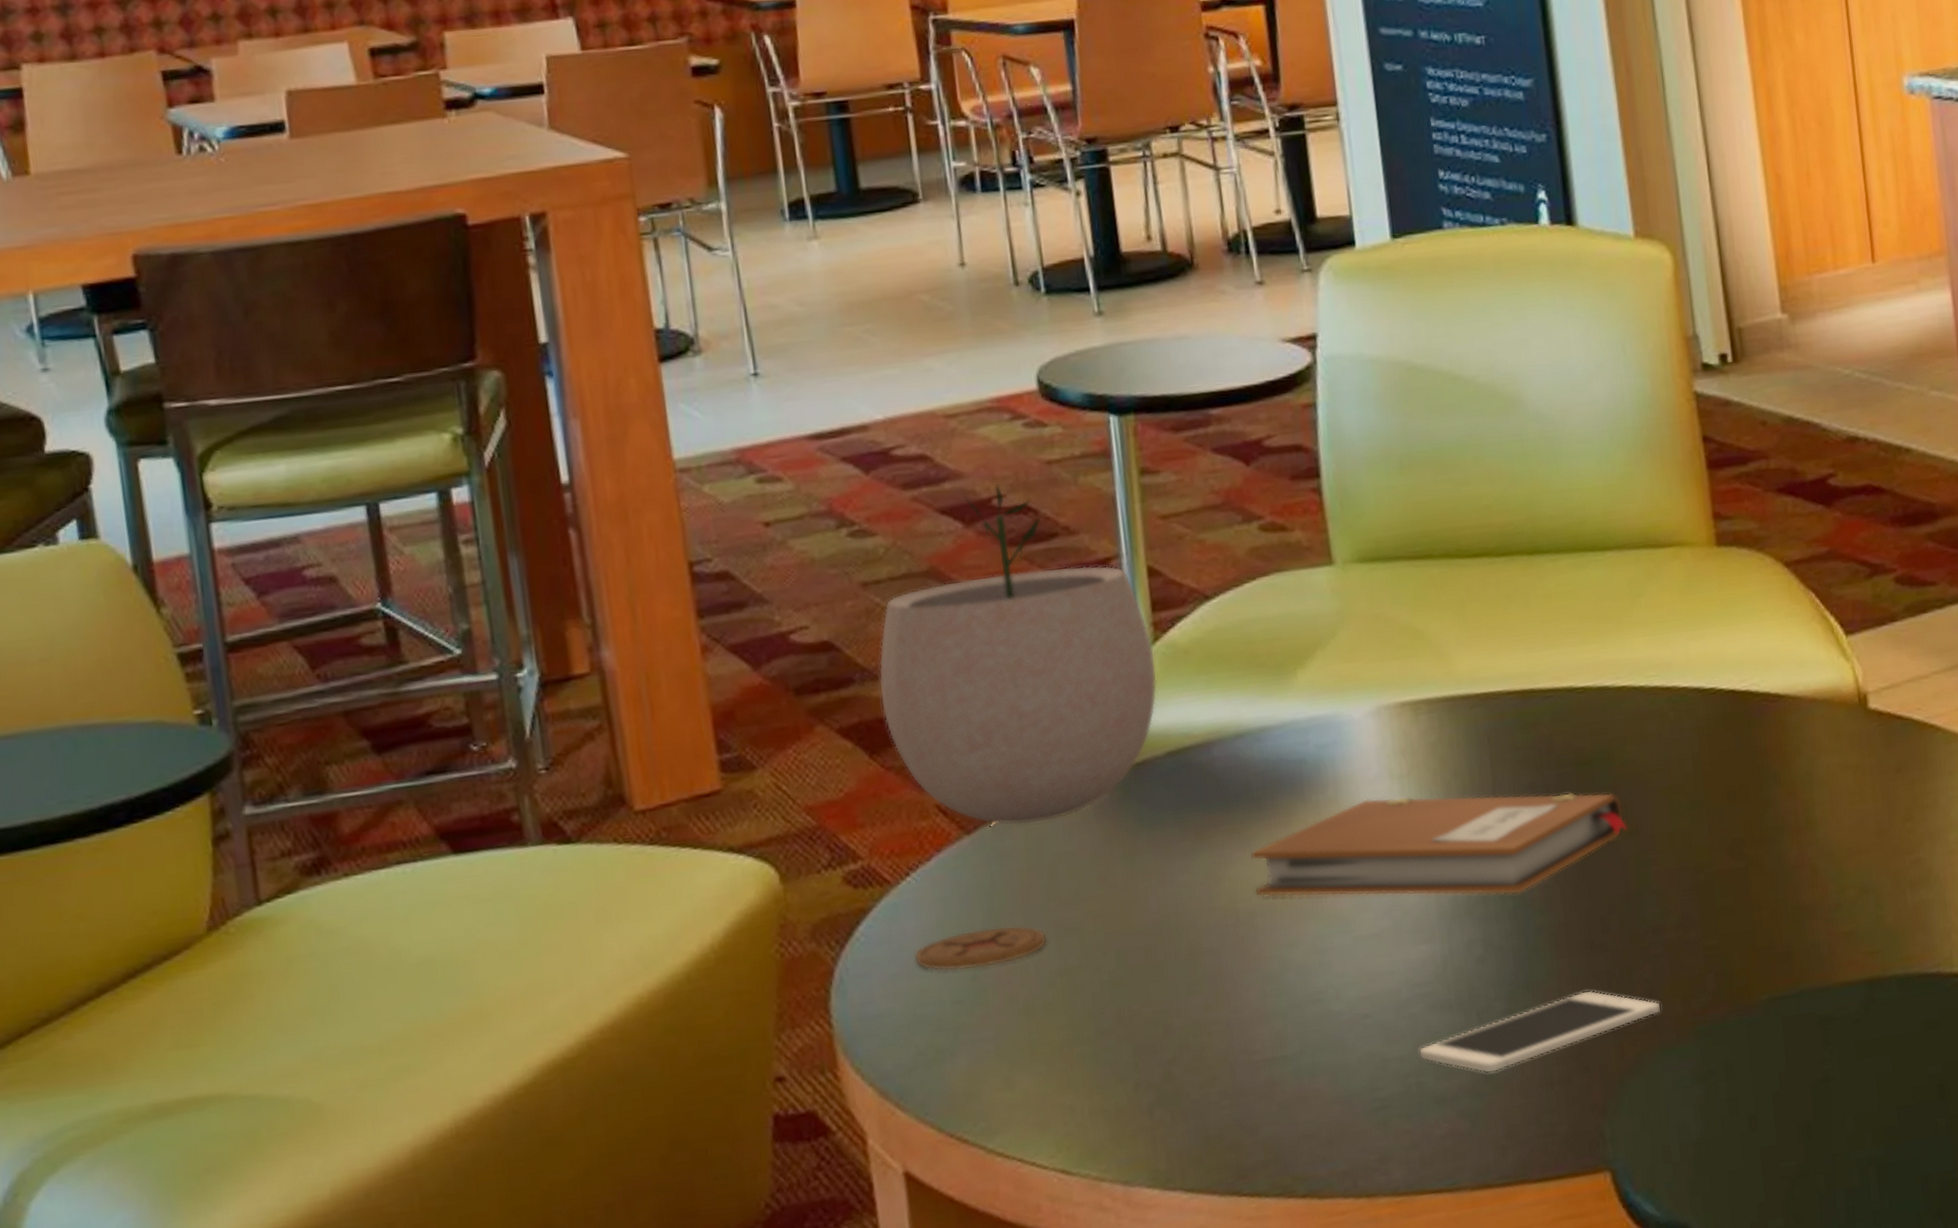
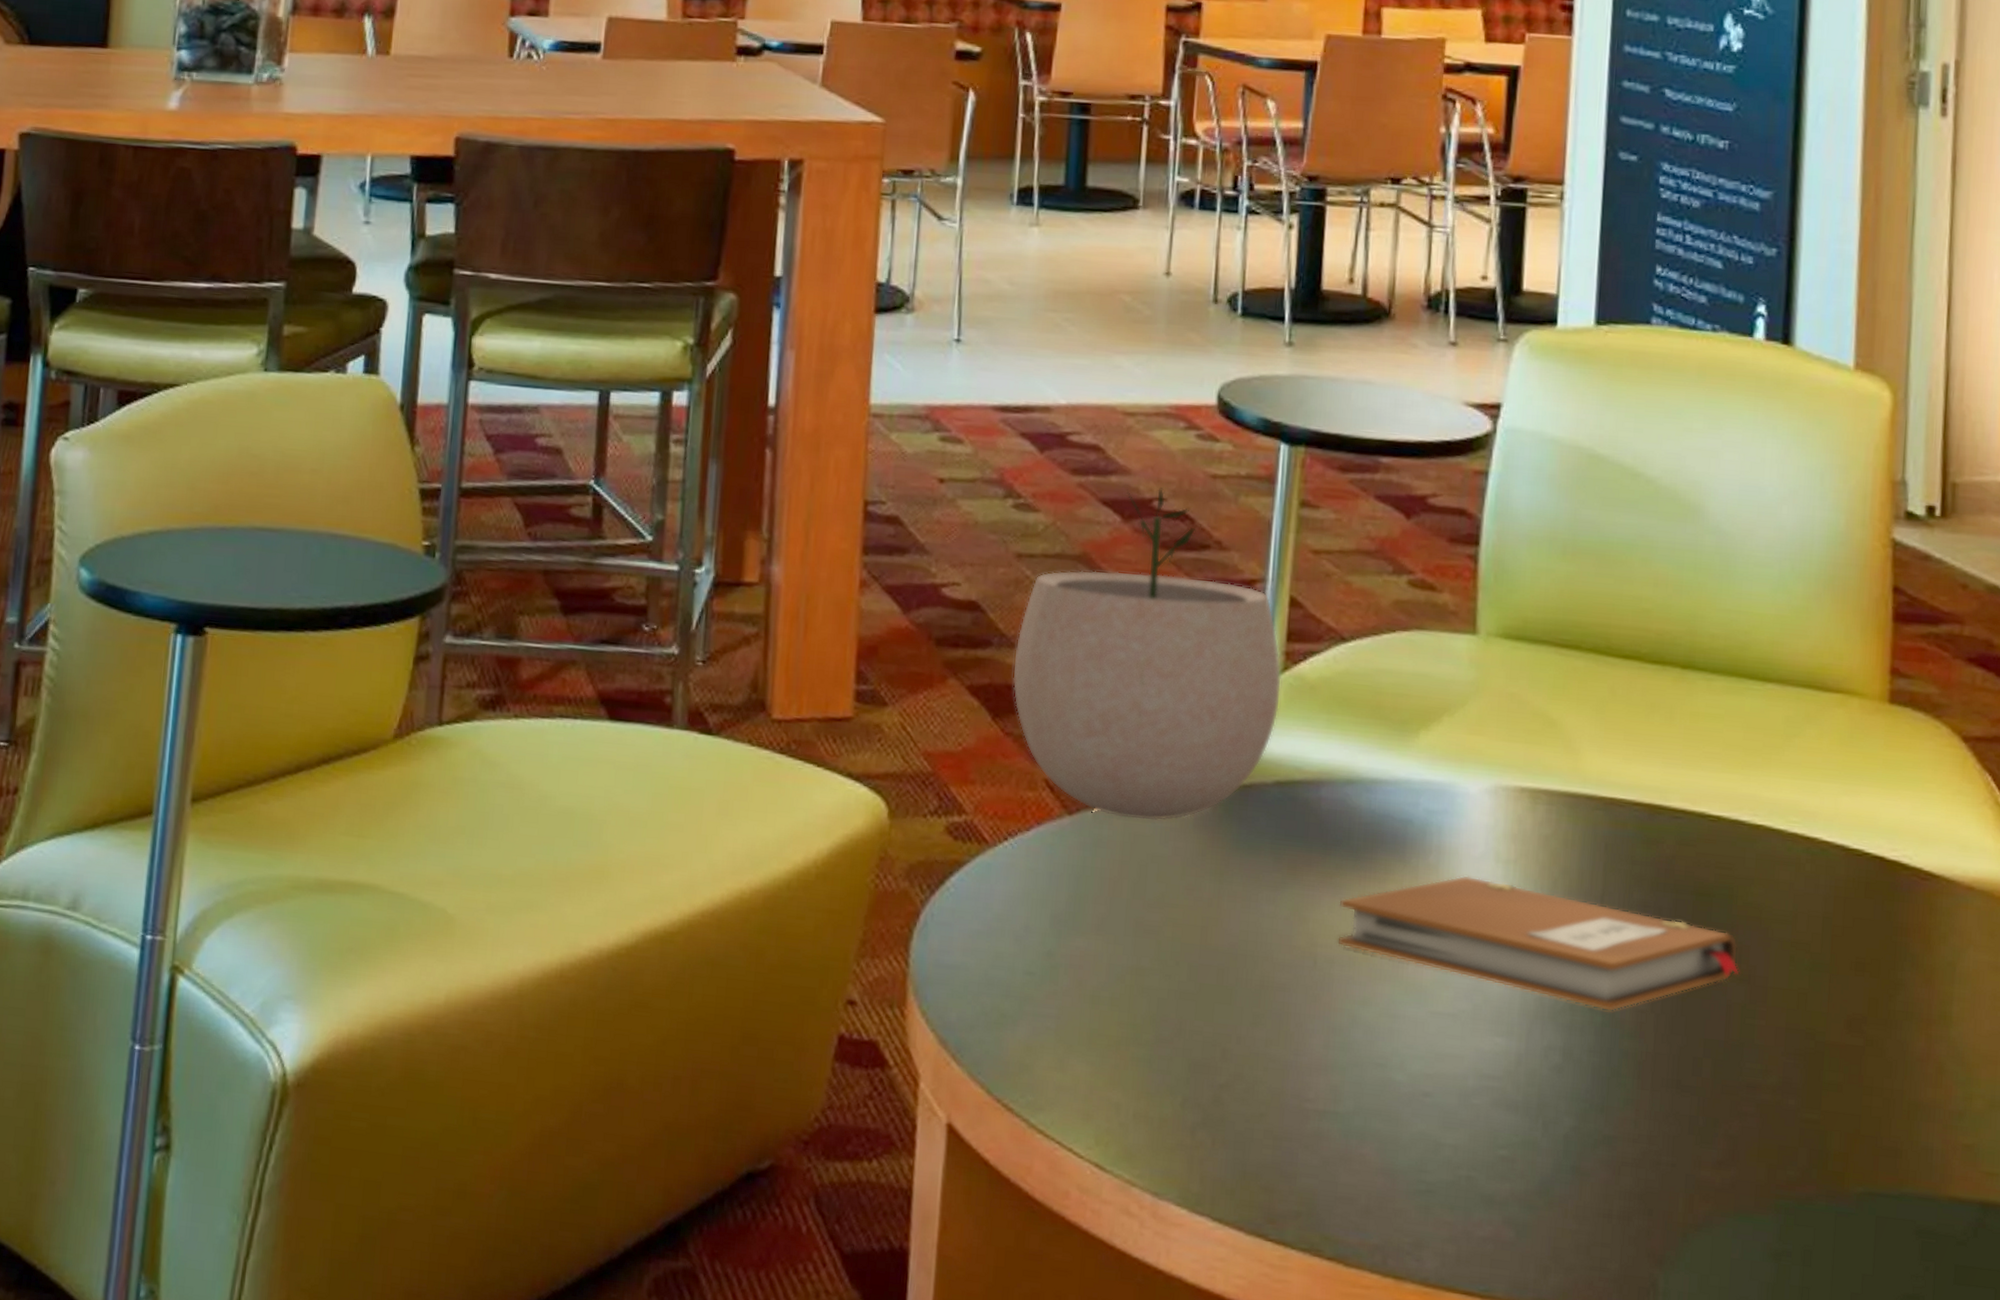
coaster: present [914,926,1047,971] -> none [997,907,1125,948]
cell phone: present [1418,990,1660,1074] -> none [1474,1129,1742,1189]

